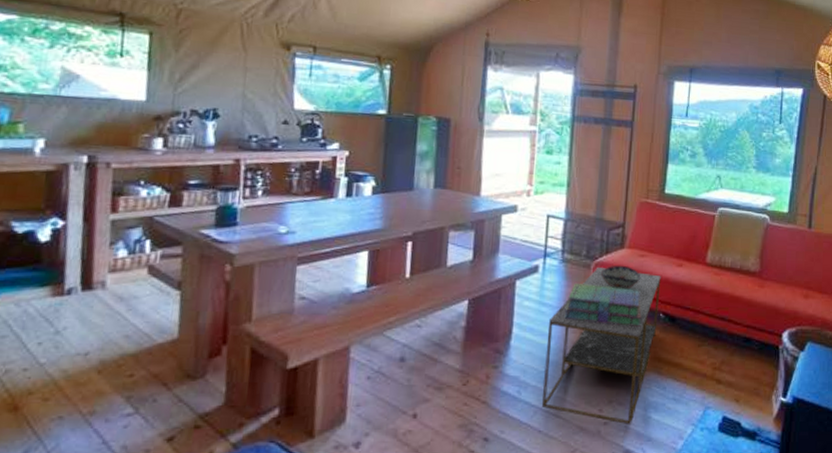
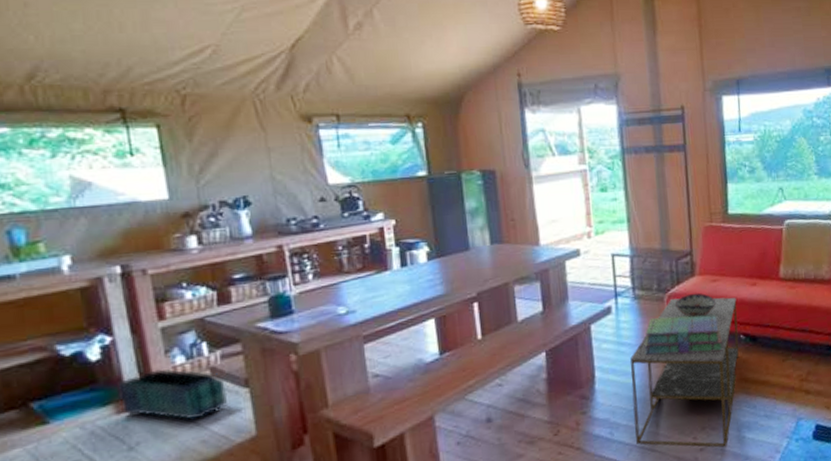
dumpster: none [59,259,159,313] -> present [119,369,227,420]

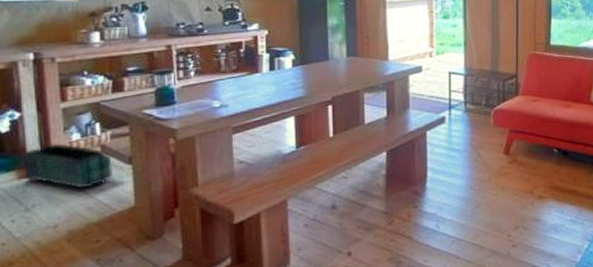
coffee table: present [630,297,739,448] -> none [458,113,553,246]
stack of books: present [644,315,723,355] -> none [471,129,538,162]
decorative bowl: present [674,293,717,318] -> none [499,110,535,132]

